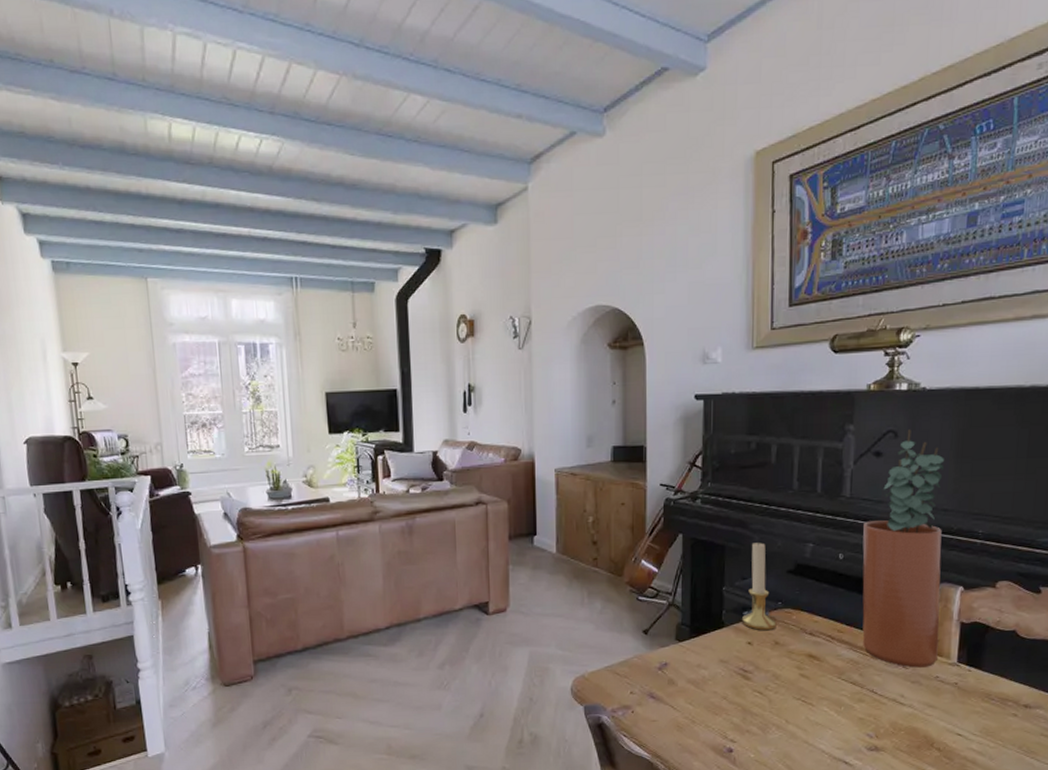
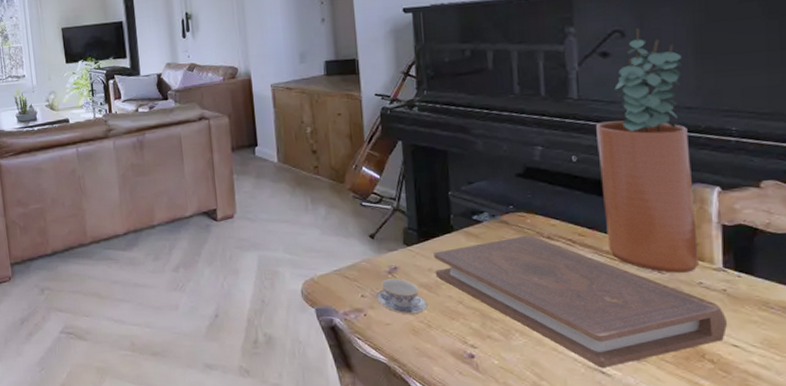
teacup: none [644,673,693,711] -> present [375,277,428,315]
book: none [703,631,955,758] -> present [433,235,727,367]
candle holder: present [741,541,777,631] -> none [471,146,510,235]

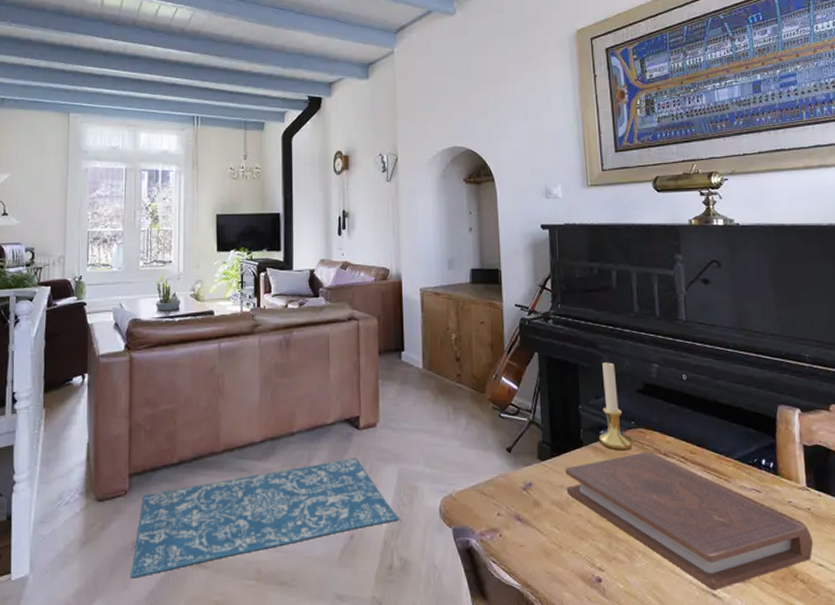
rug: none [22,246,262,348] -> present [131,458,399,579]
teacup: present [375,277,428,315] -> none [511,494,559,535]
candle holder: none [471,146,510,235] -> present [598,361,632,451]
vase: present [596,28,699,273] -> none [701,260,787,492]

